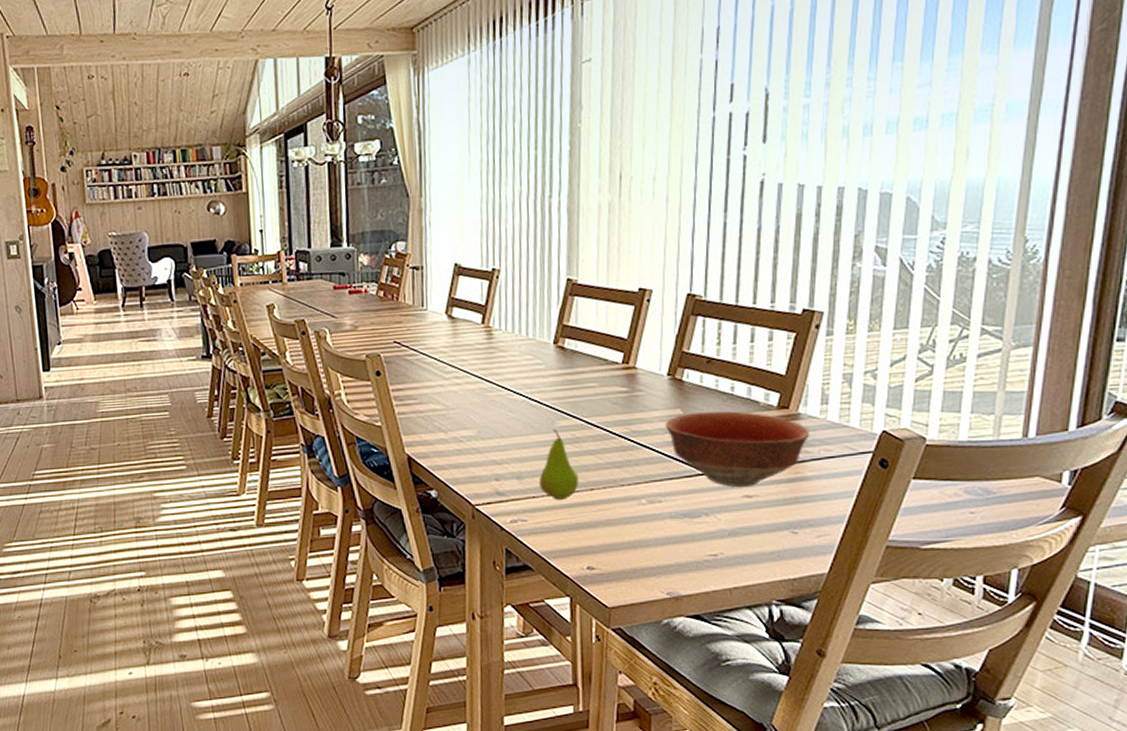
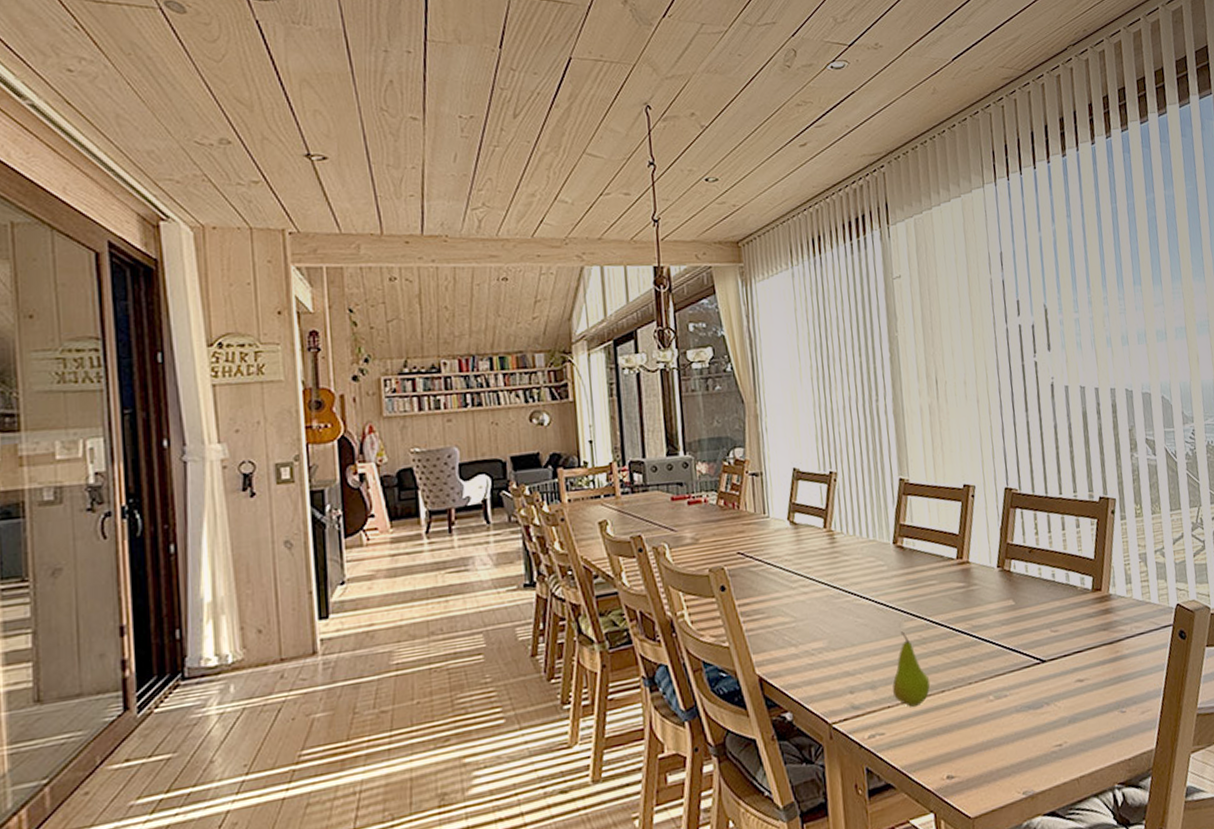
bowl: present [665,411,810,488] -> none [1001,597,1122,673]

